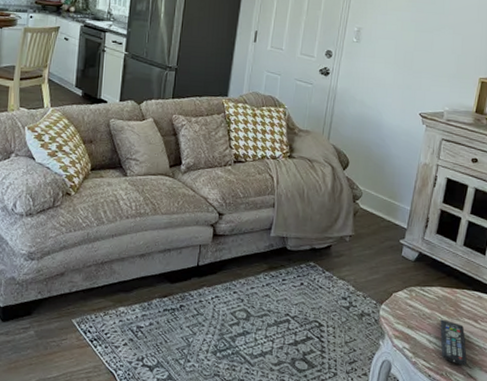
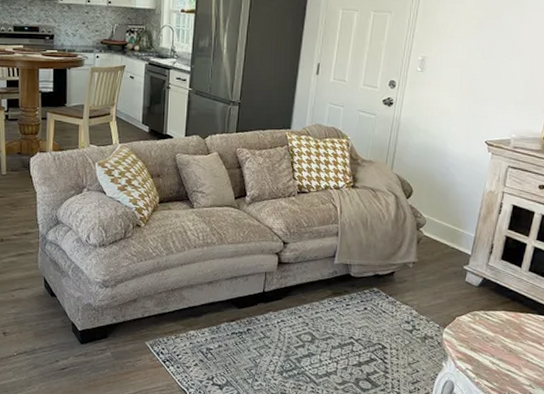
remote control: present [440,319,467,366] -> none [503,342,530,386]

